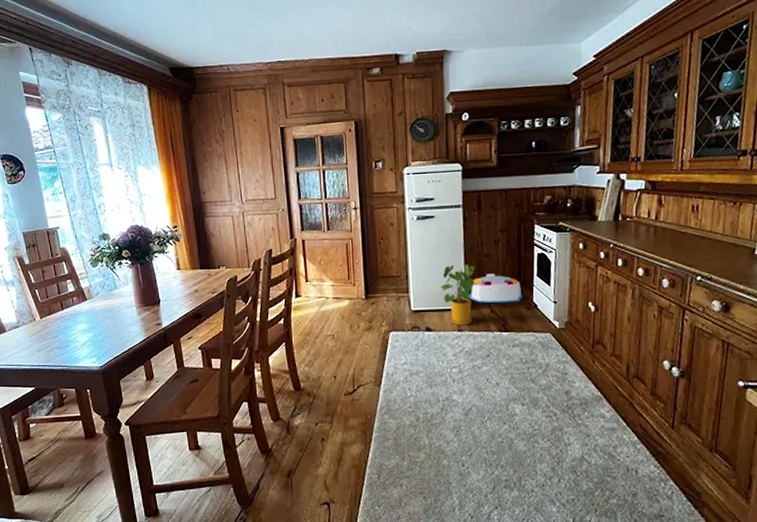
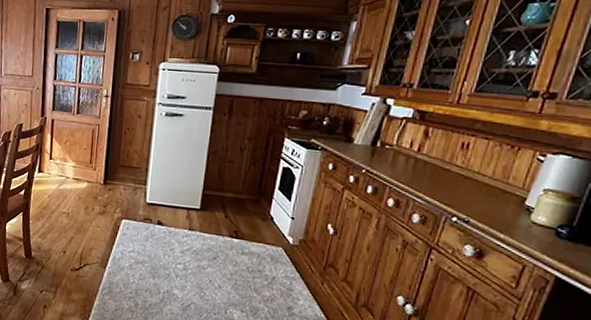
house plant: present [440,265,480,326] -> none [178,165,218,226]
storage bin: present [468,274,523,304] -> none [205,179,260,212]

